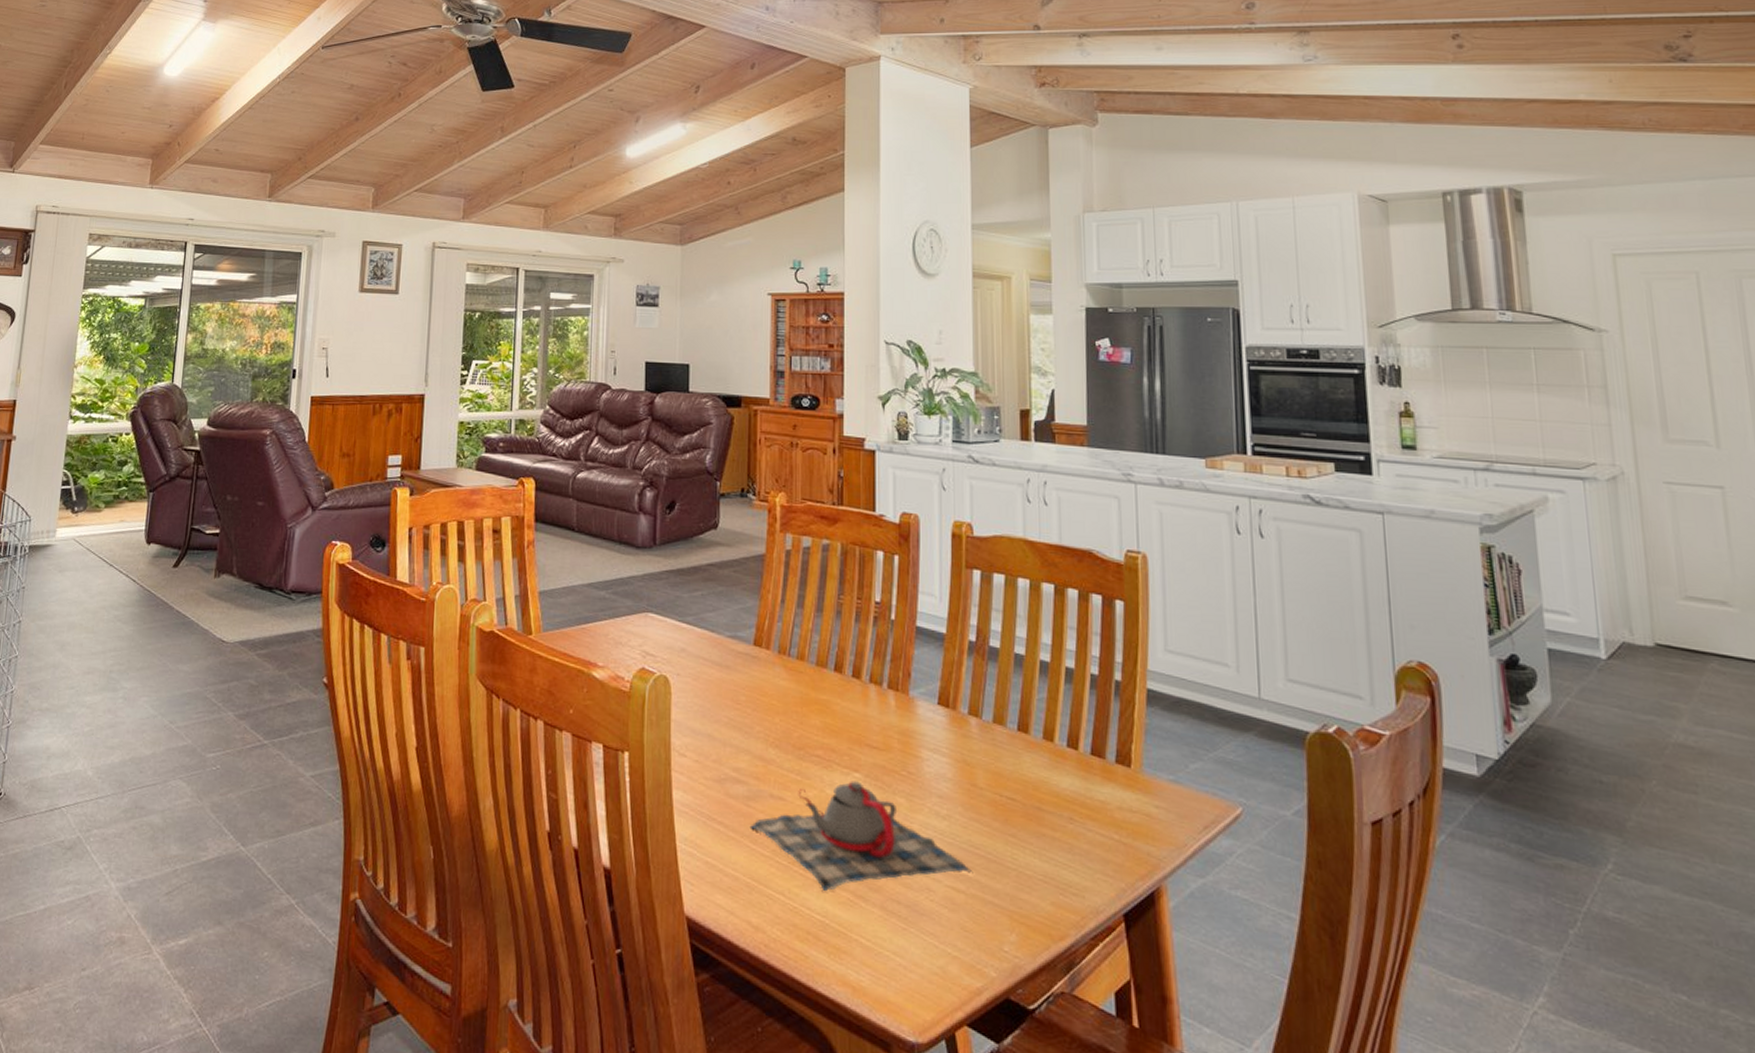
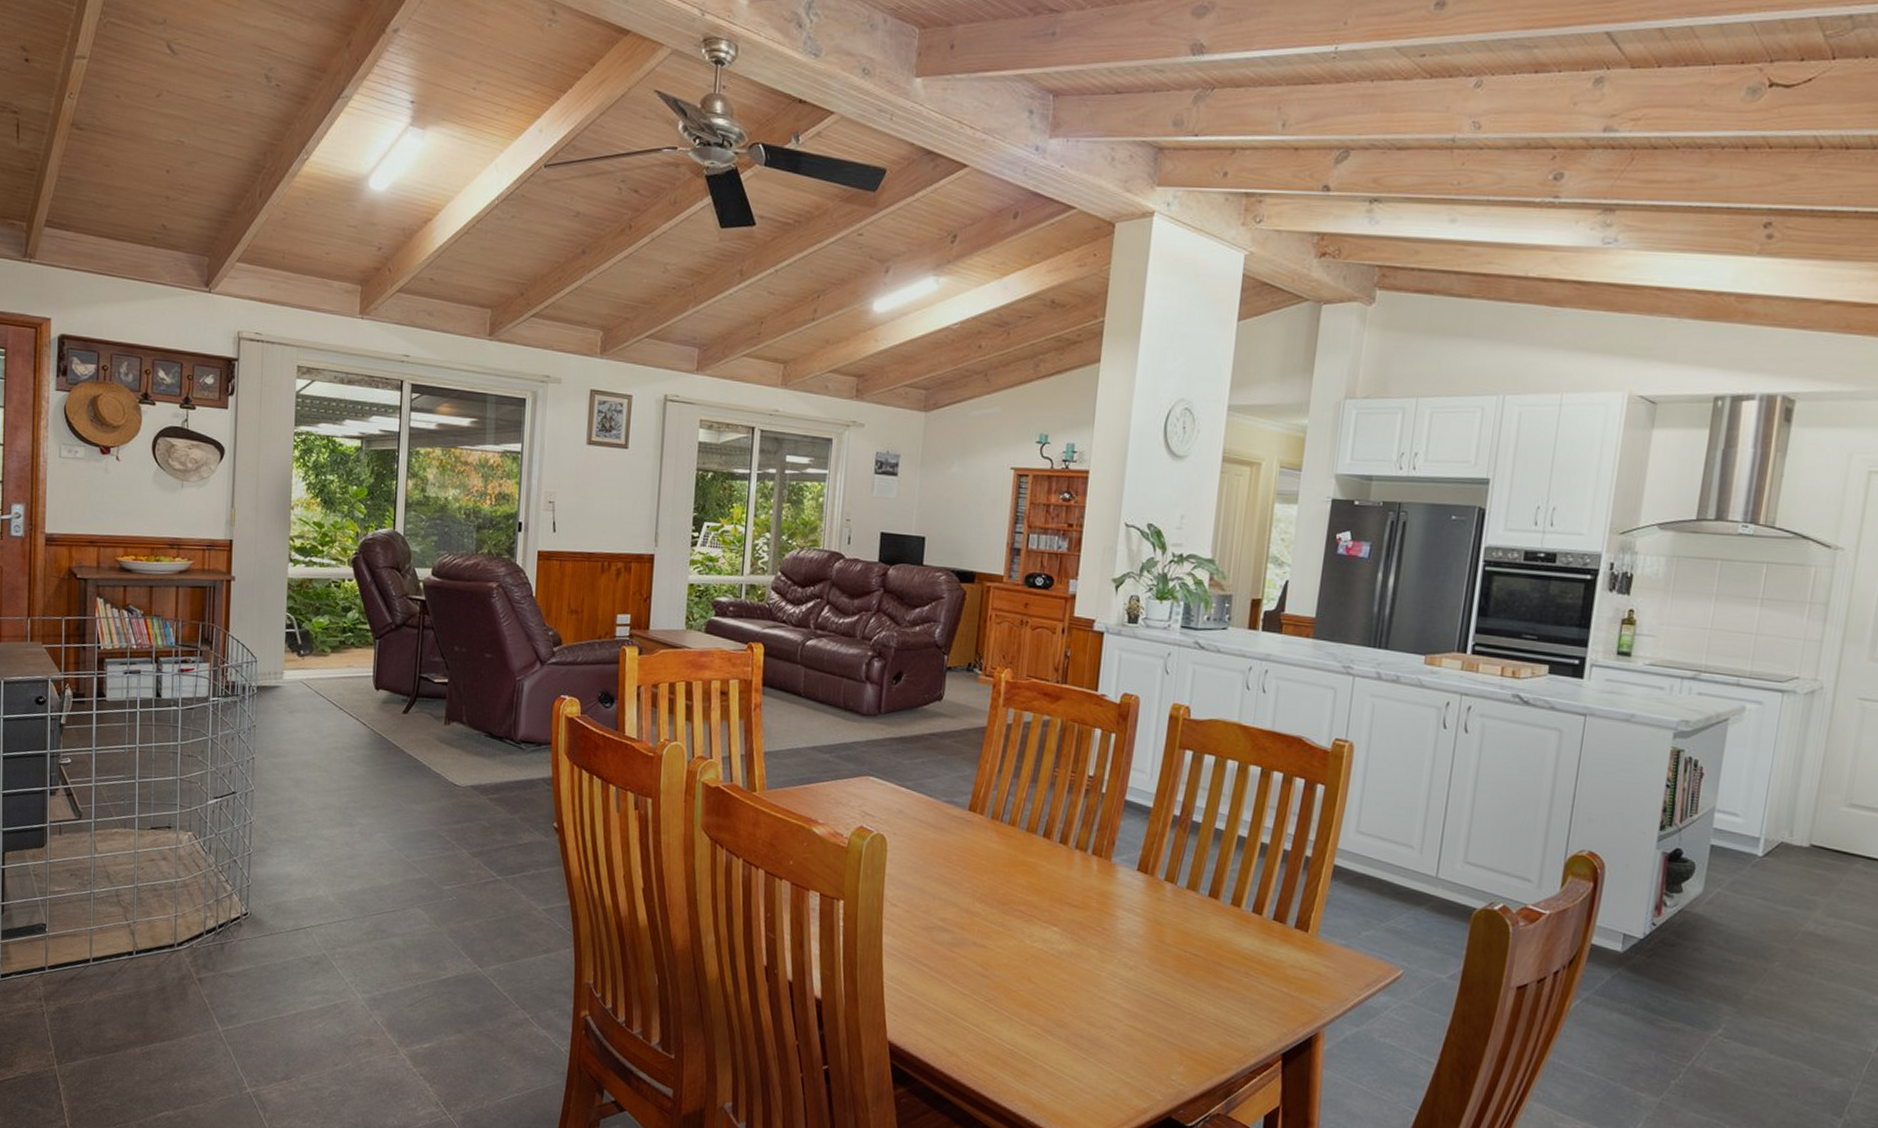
teapot: present [749,781,973,892] -> none [952,933,1152,1026]

